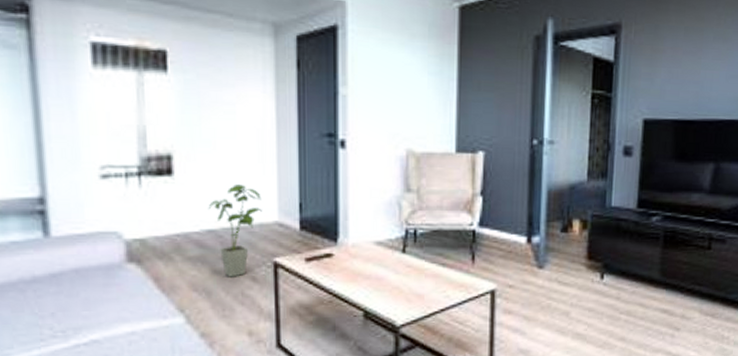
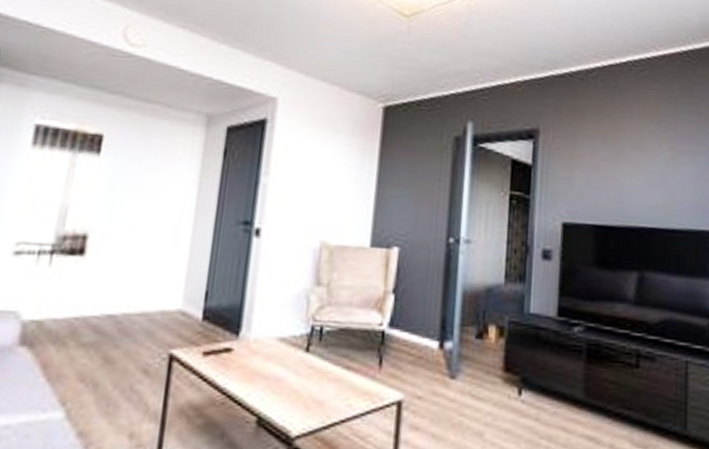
house plant: present [208,185,262,277] -> none [112,268,169,369]

